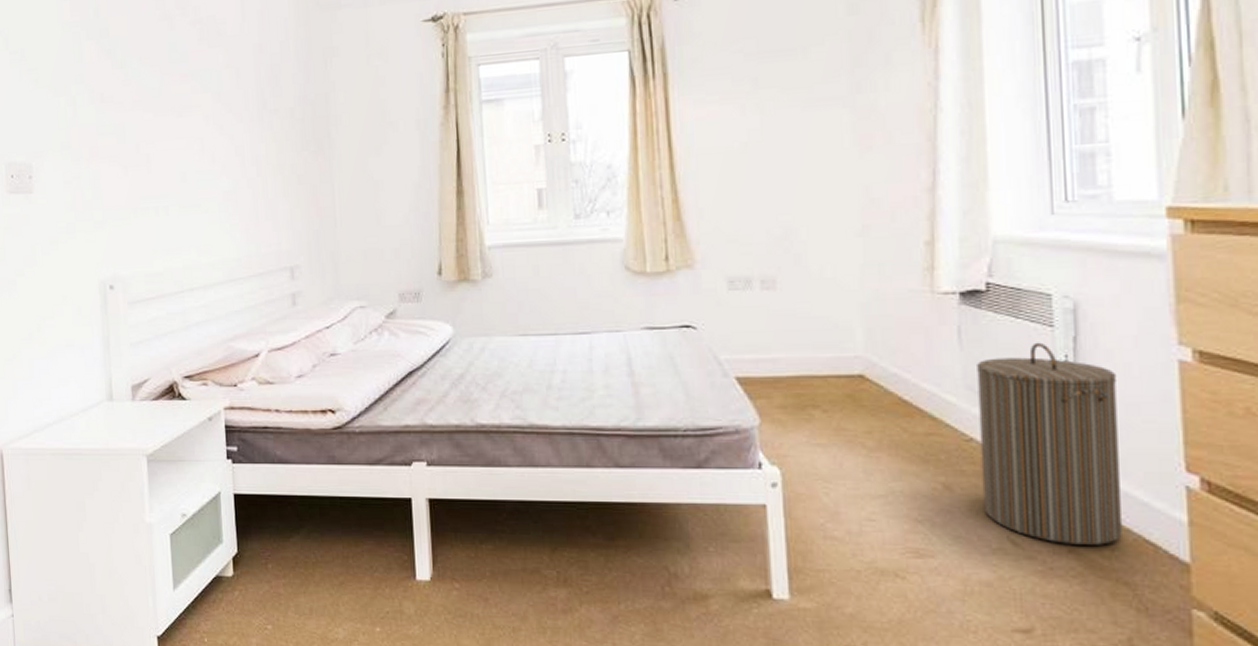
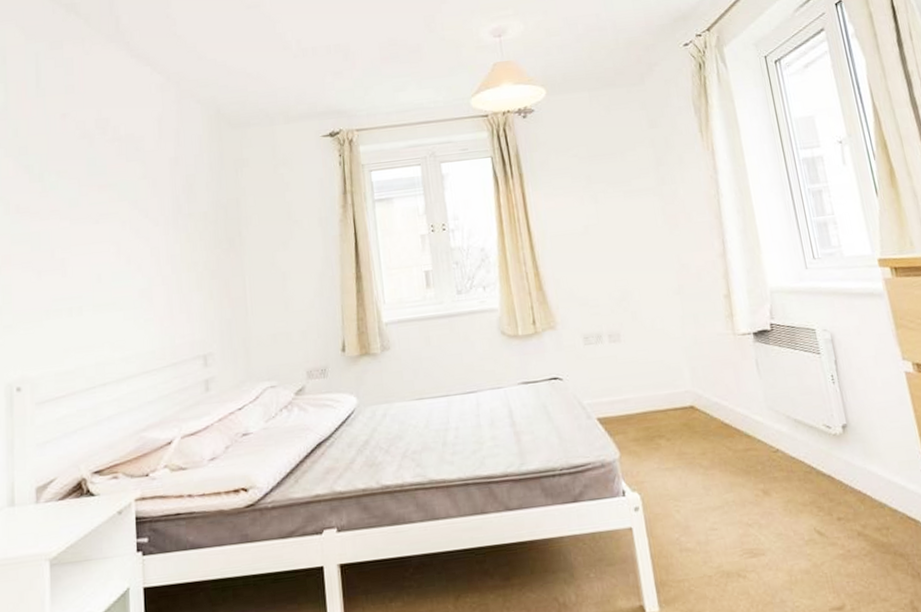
laundry hamper: present [977,342,1124,545] -> none [773,367,892,529]

